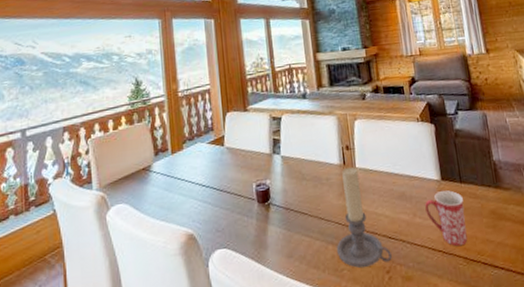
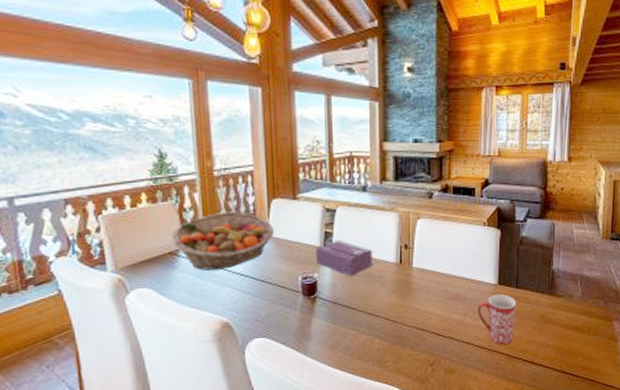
fruit basket: none [145,126,230,184] -> present [172,211,275,271]
tissue box: none [266,145,319,180] -> present [316,239,373,276]
candle holder: present [336,166,392,268] -> none [382,266,437,360]

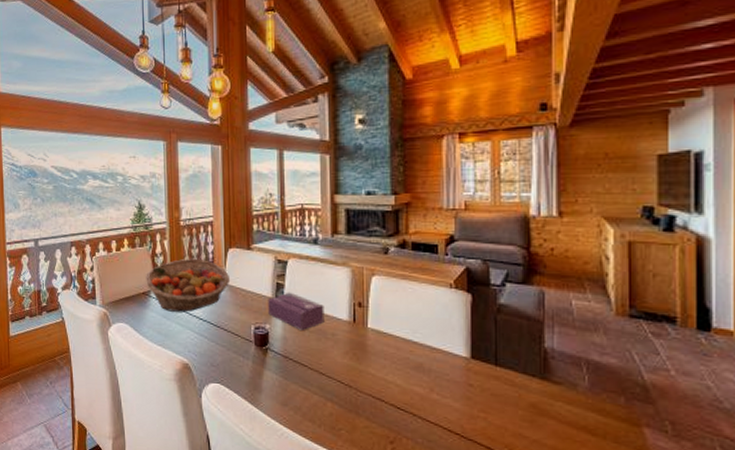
mug: present [478,294,516,345] -> none [446,370,496,434]

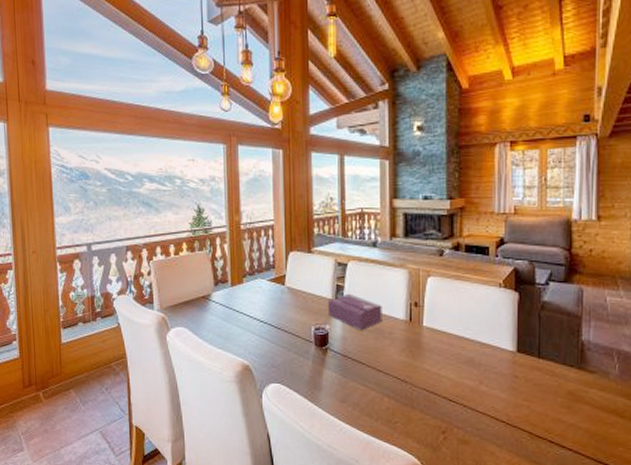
fruit basket: present [146,258,231,312] -> none [205,261,291,315]

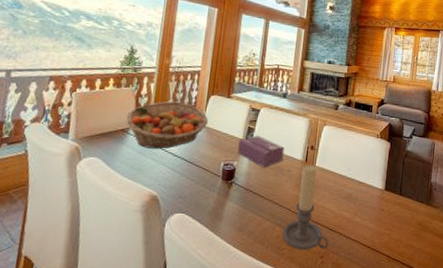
fruit basket: none [205,261,291,315] -> present [126,101,209,149]
candle holder: none [392,324,450,424] -> present [282,164,328,250]

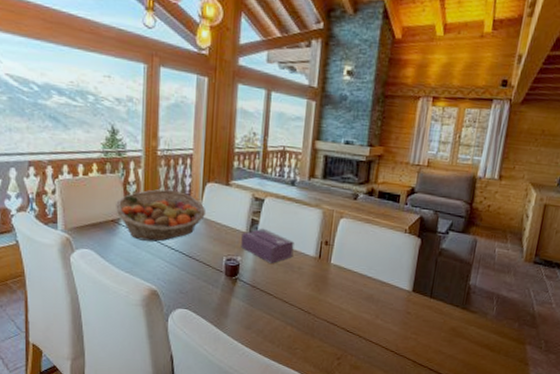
candle holder: present [282,164,328,250] -> none [294,261,346,351]

